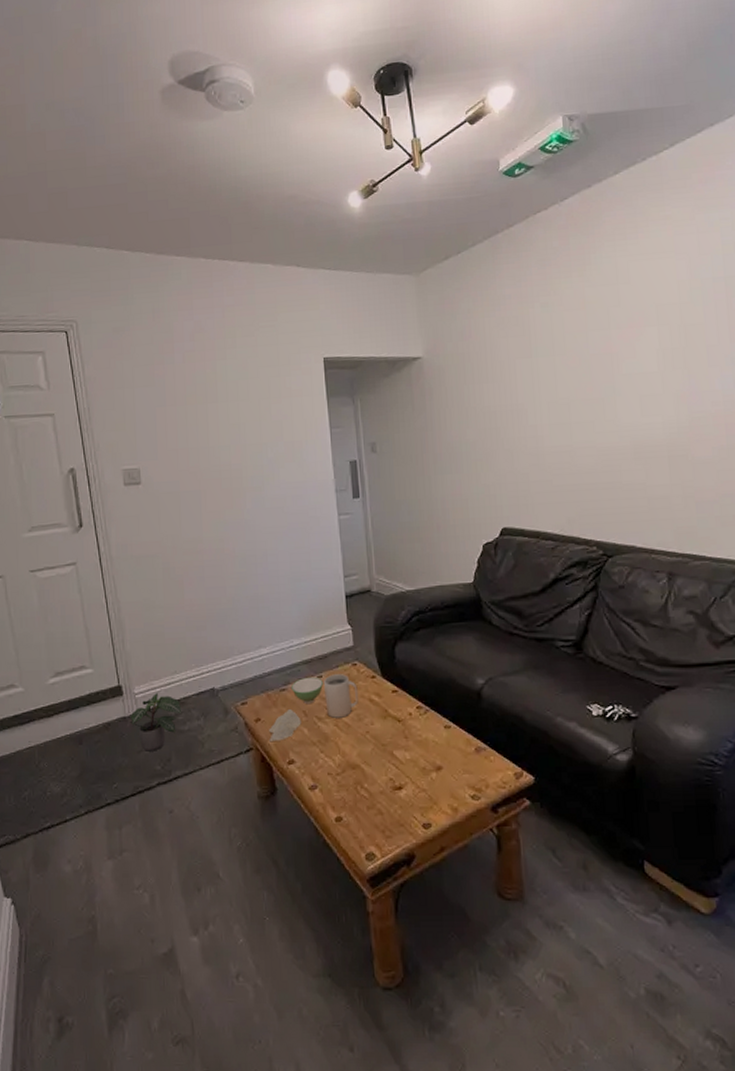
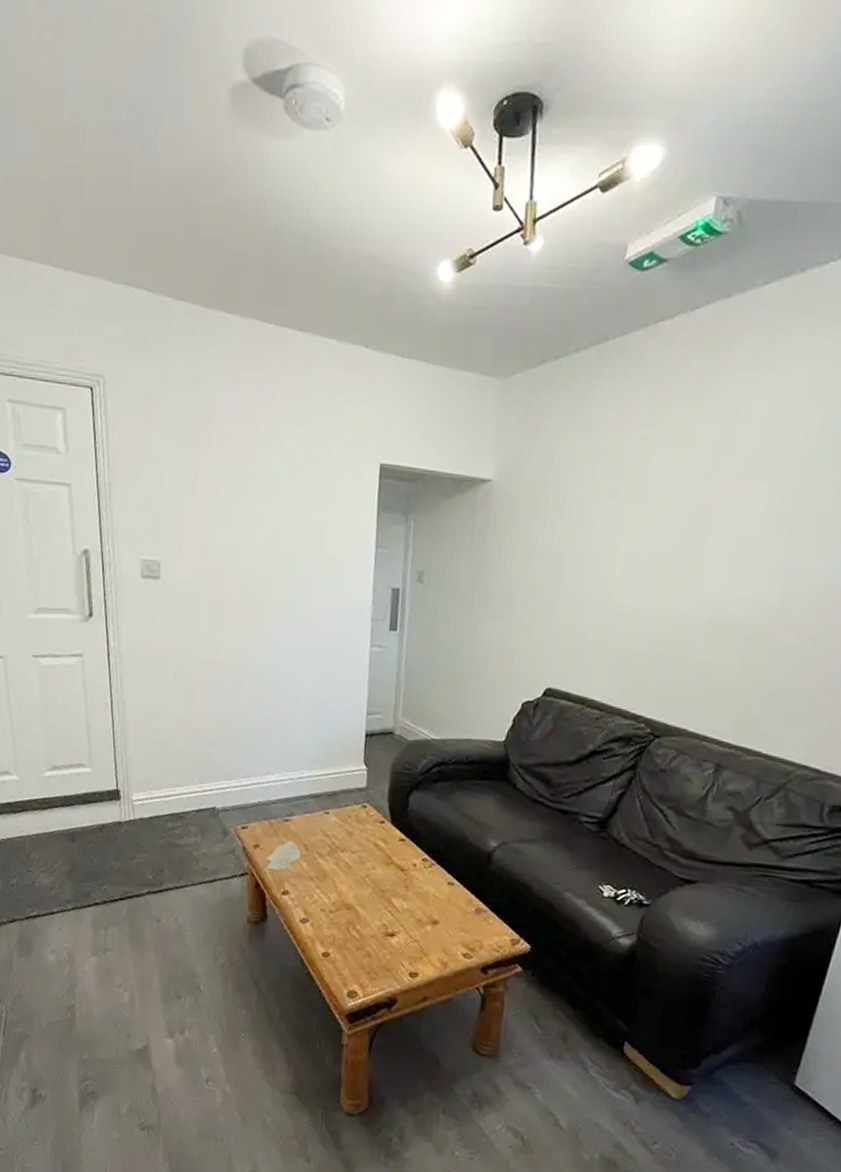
potted plant: present [128,693,182,752] -> none [124,803,180,860]
bowl: present [291,676,323,705] -> none [295,811,329,839]
mug: present [323,674,358,718] -> none [328,813,364,858]

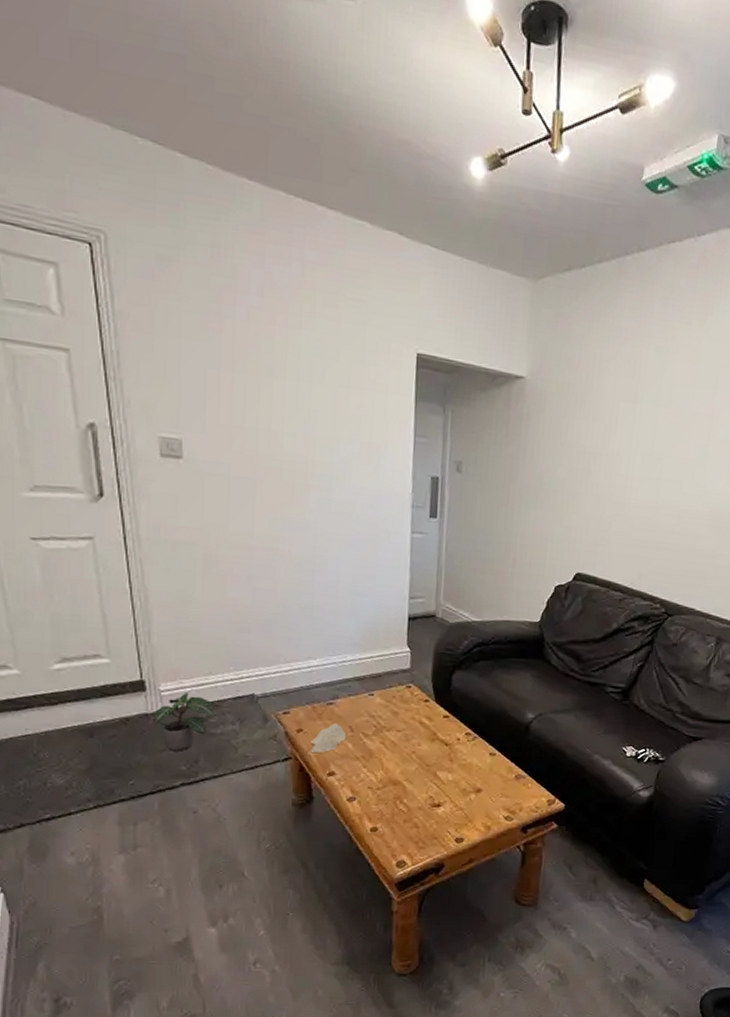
potted plant: none [124,803,180,860] -> present [151,693,215,752]

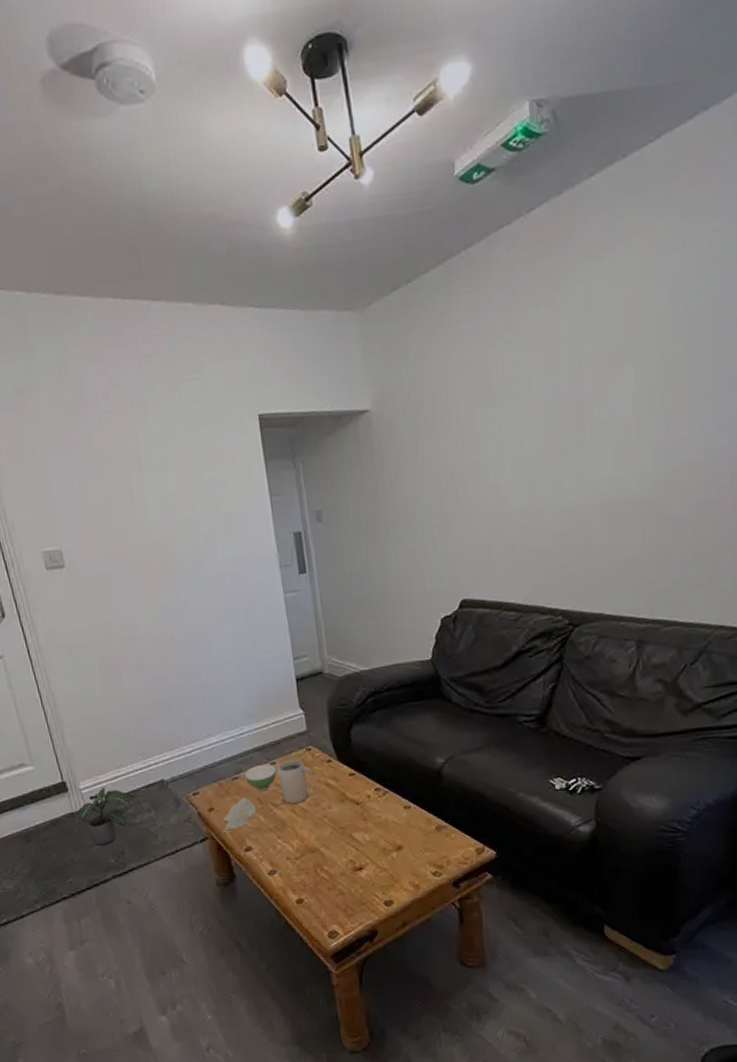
bowl: none [340,693,374,721] -> present [244,763,277,792]
mug: none [374,694,409,737] -> present [276,759,315,804]

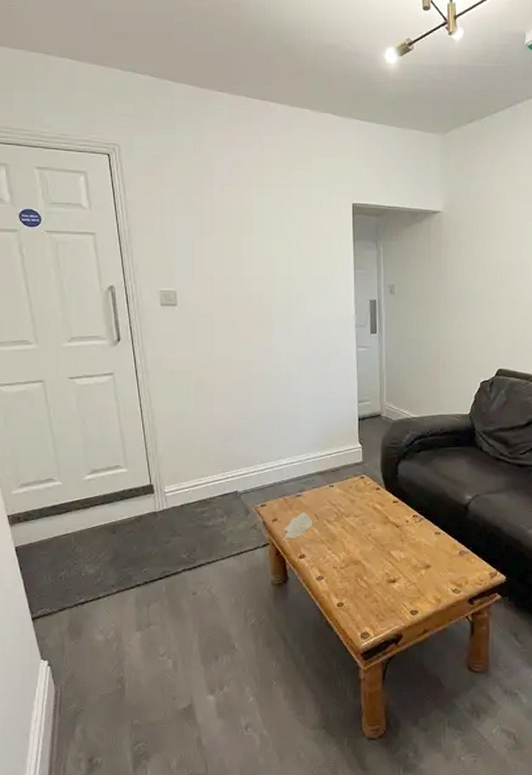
potted plant: present [76,787,132,846] -> none [159,493,208,542]
bowl: present [244,763,277,792] -> none [306,486,334,509]
mug: present [276,759,315,804] -> none [334,485,364,522]

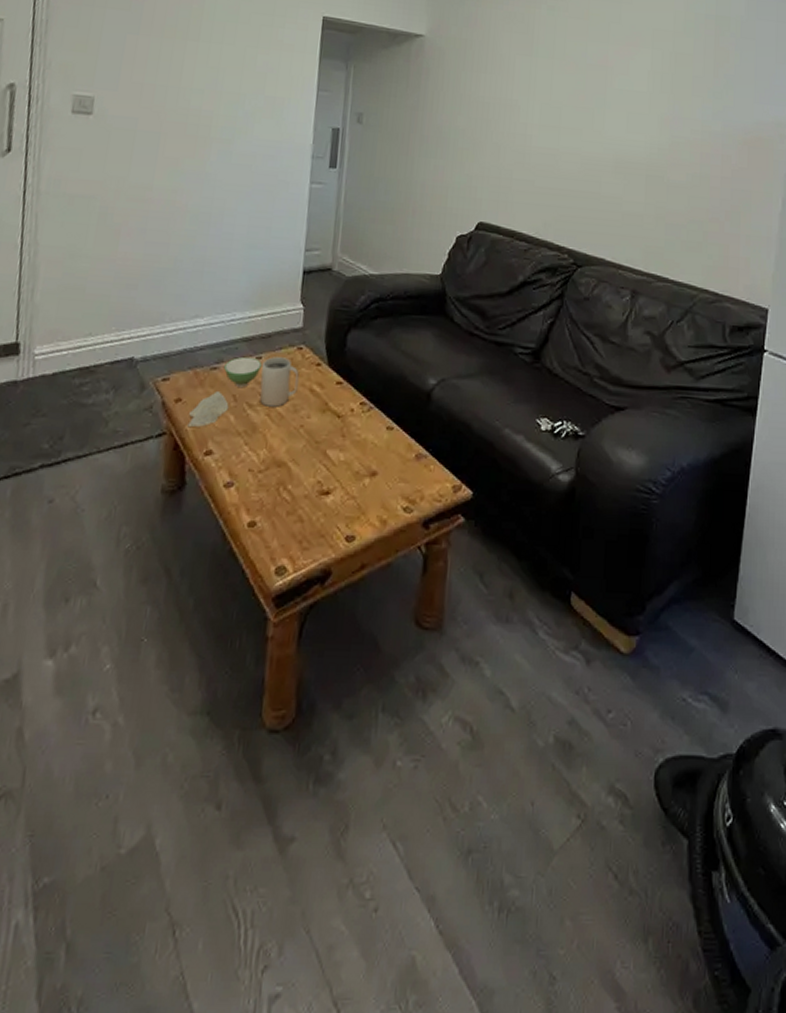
bowl: none [306,486,334,509] -> present [224,356,261,388]
mug: none [334,485,364,522] -> present [259,357,300,407]

